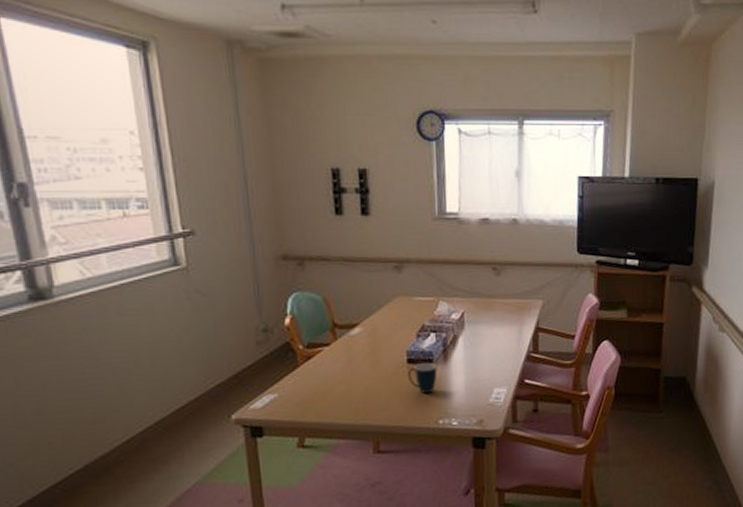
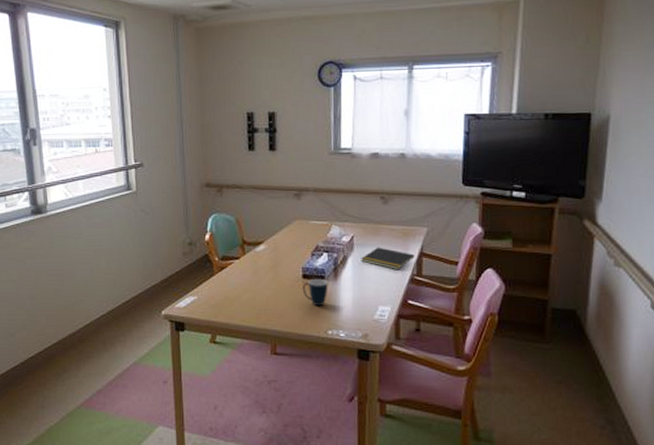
notepad: none [473,323,531,347] -> present [361,247,415,269]

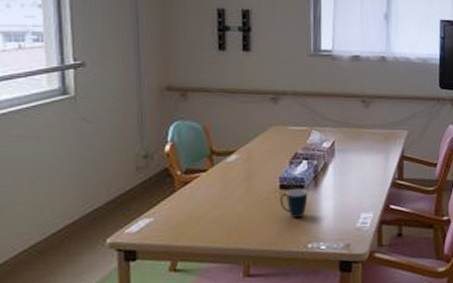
notepad: present [361,247,415,269] -> none [342,151,396,174]

